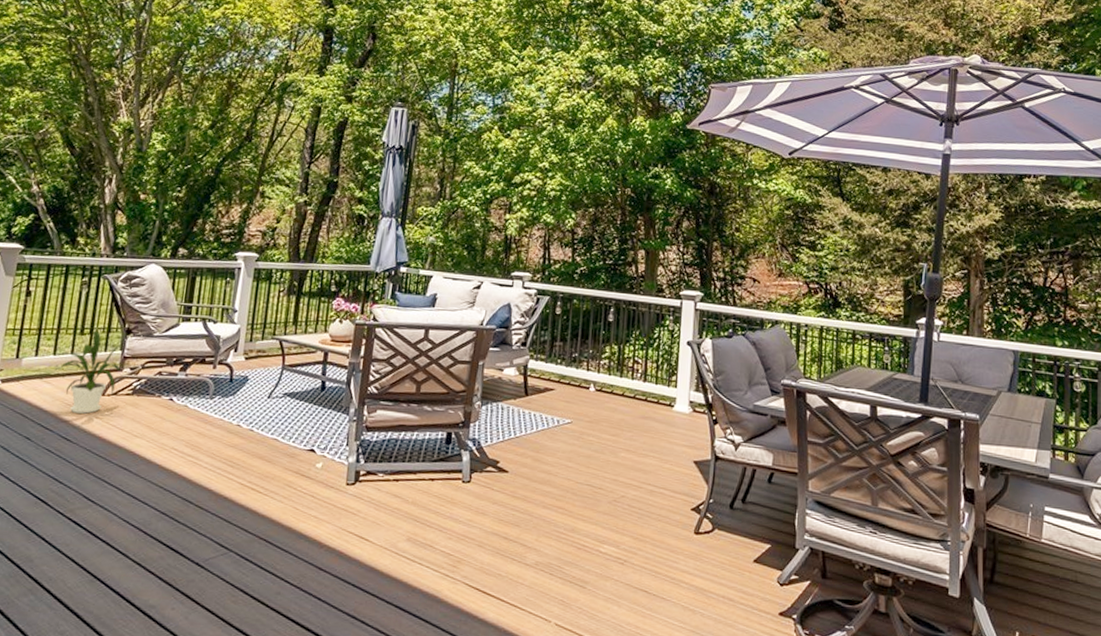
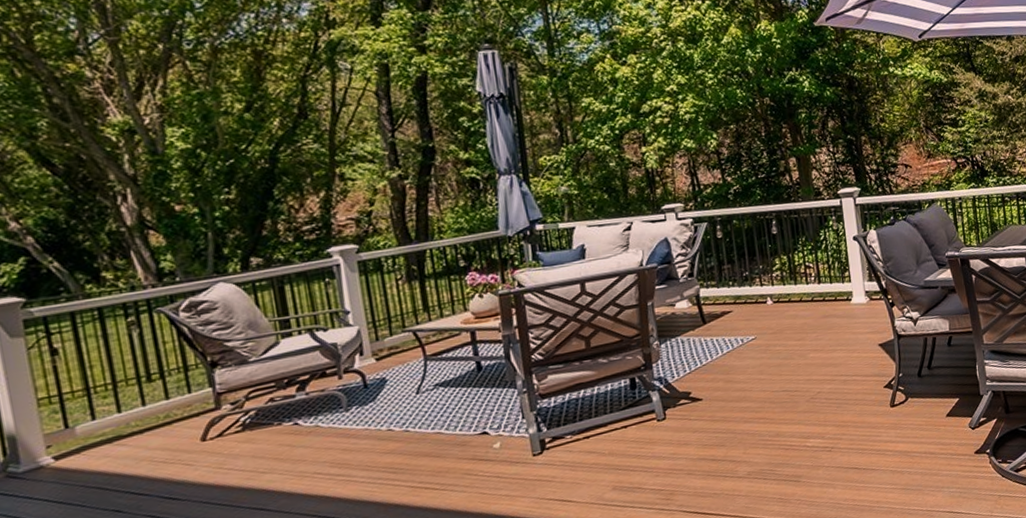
house plant: present [54,330,122,414] -> none [119,372,219,469]

